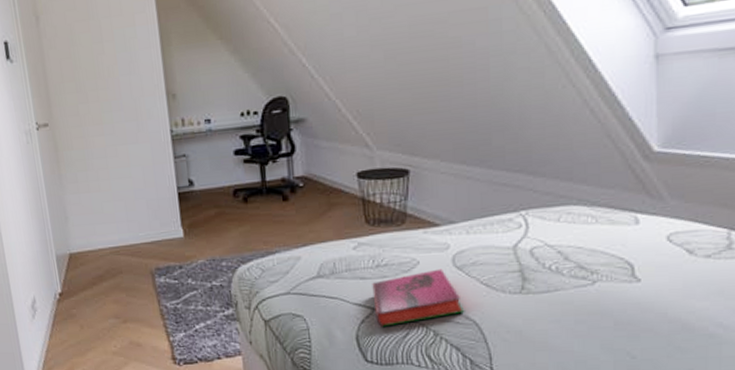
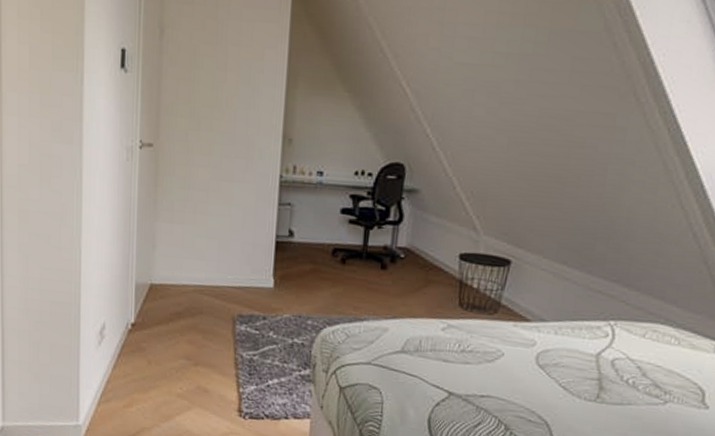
hardback book: present [372,268,465,327] -> none [451,364,539,413]

